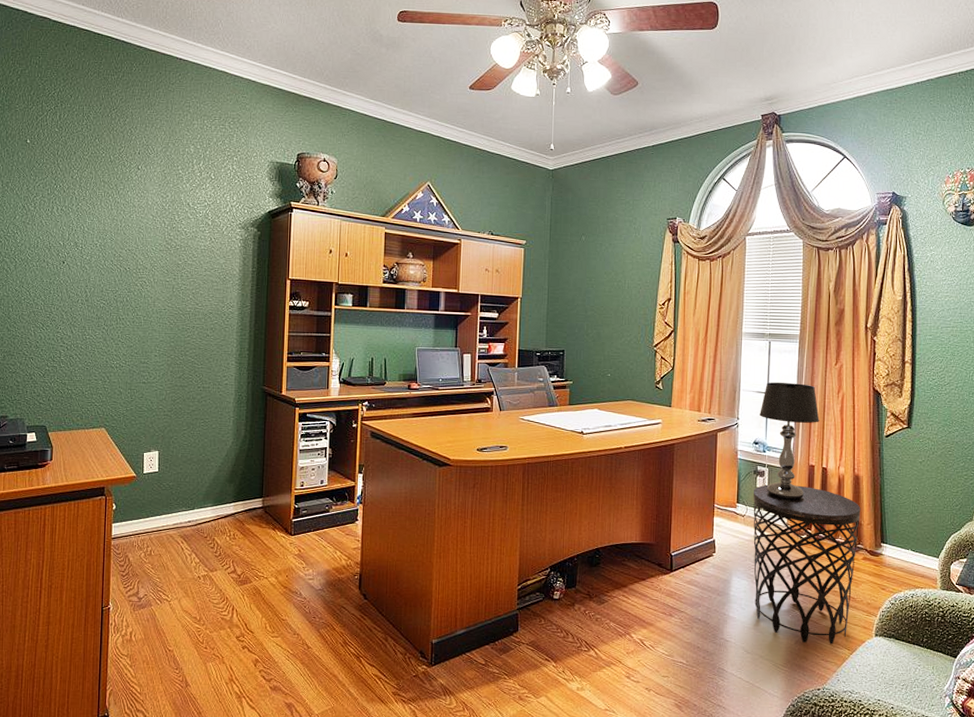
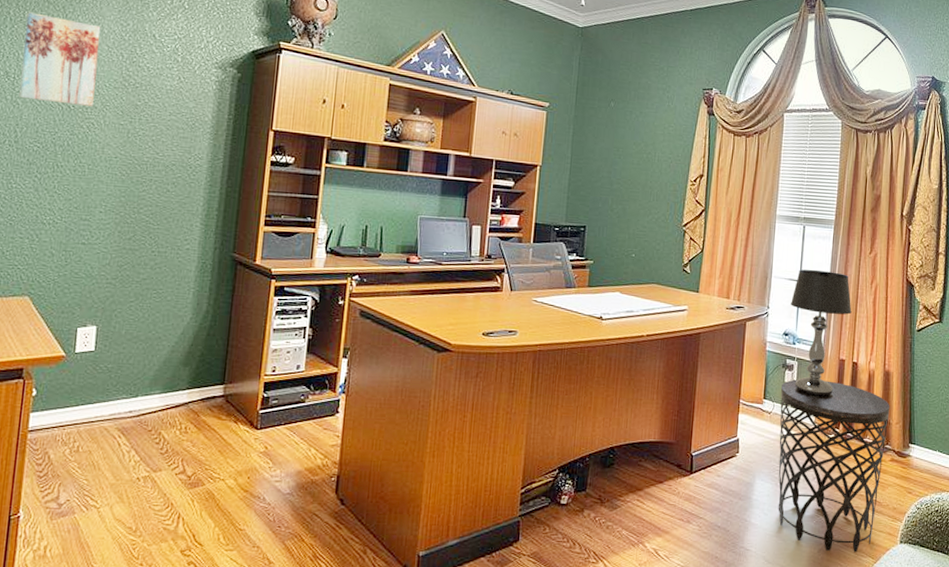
wall art: none [86,191,146,267] -> present [19,12,101,106]

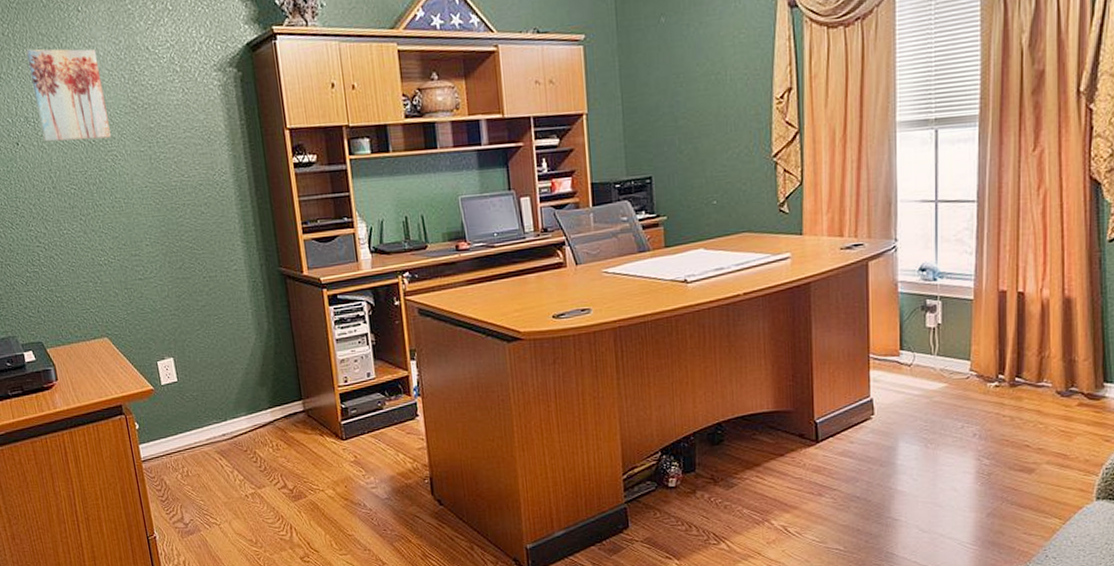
side table: present [778,379,890,552] -> none [923,318,1074,516]
table lamp: present [791,269,852,397] -> none [926,182,1012,340]

